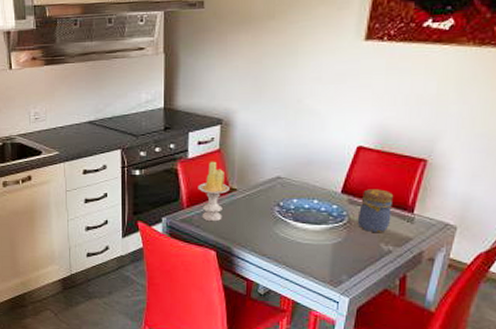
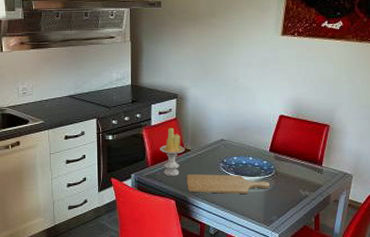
chopping board: none [230,220,340,246] -> present [186,174,270,194]
jar: present [357,189,394,233] -> none [282,148,307,182]

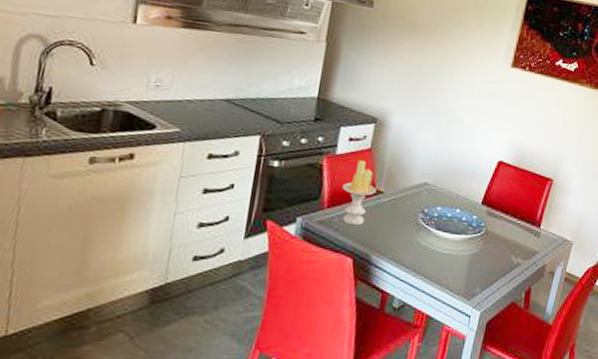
chopping board: present [186,174,270,194] -> none [371,224,477,256]

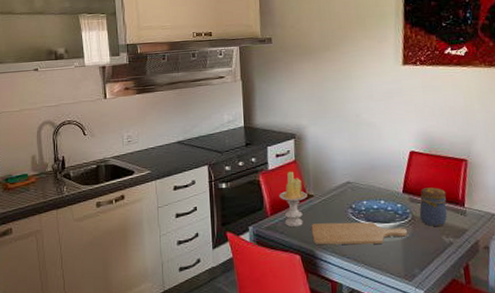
chopping board: none [371,224,477,256] -> present [311,222,407,245]
jar: none [493,202,525,246] -> present [419,187,448,227]

